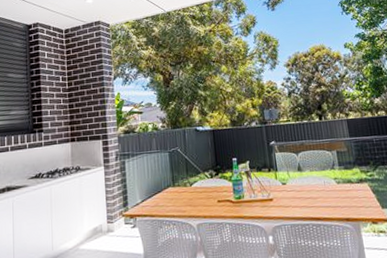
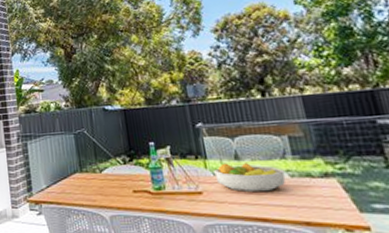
fruit bowl: none [282,173,334,198] -> present [214,163,286,193]

